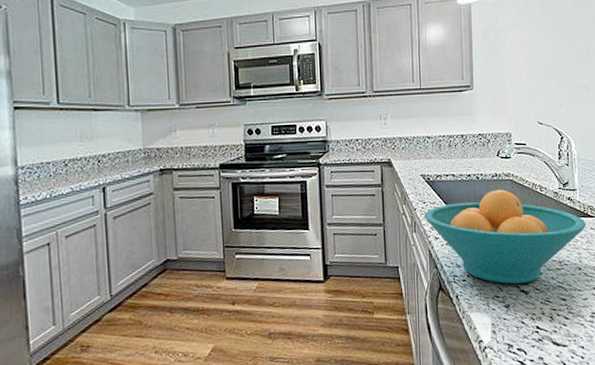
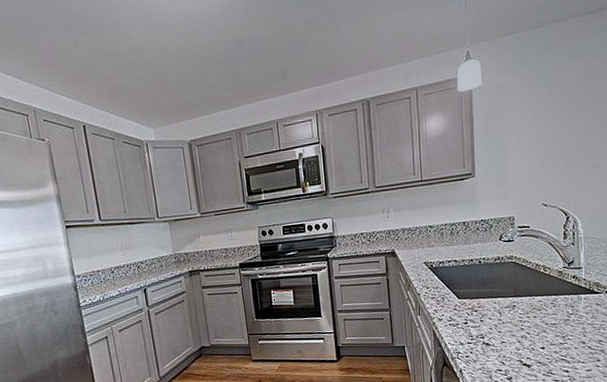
fruit bowl: present [424,189,586,284] -> none [427,271,591,359]

